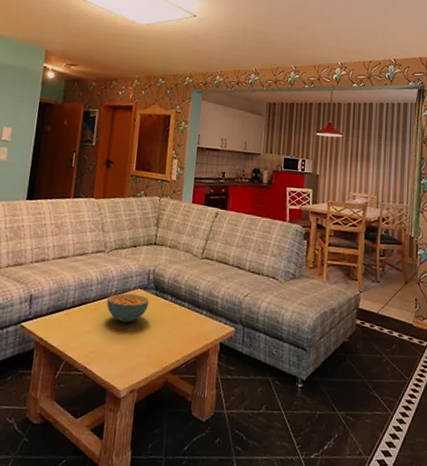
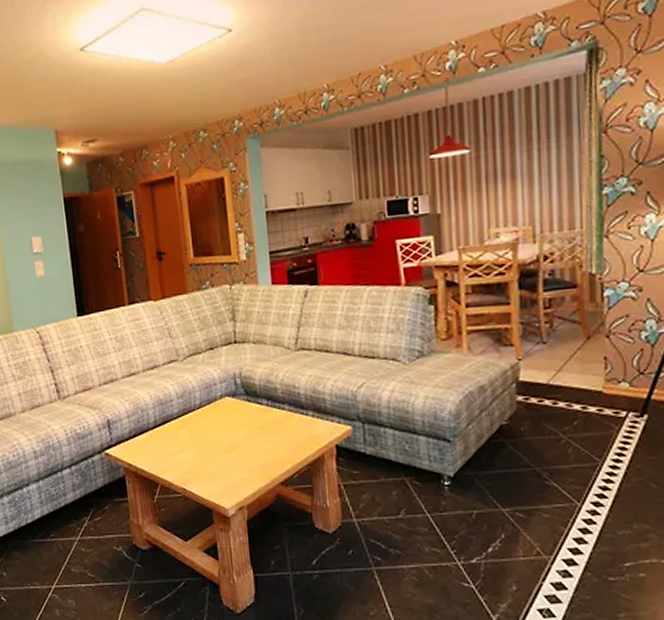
cereal bowl: present [107,293,150,323] -> none [192,403,242,437]

